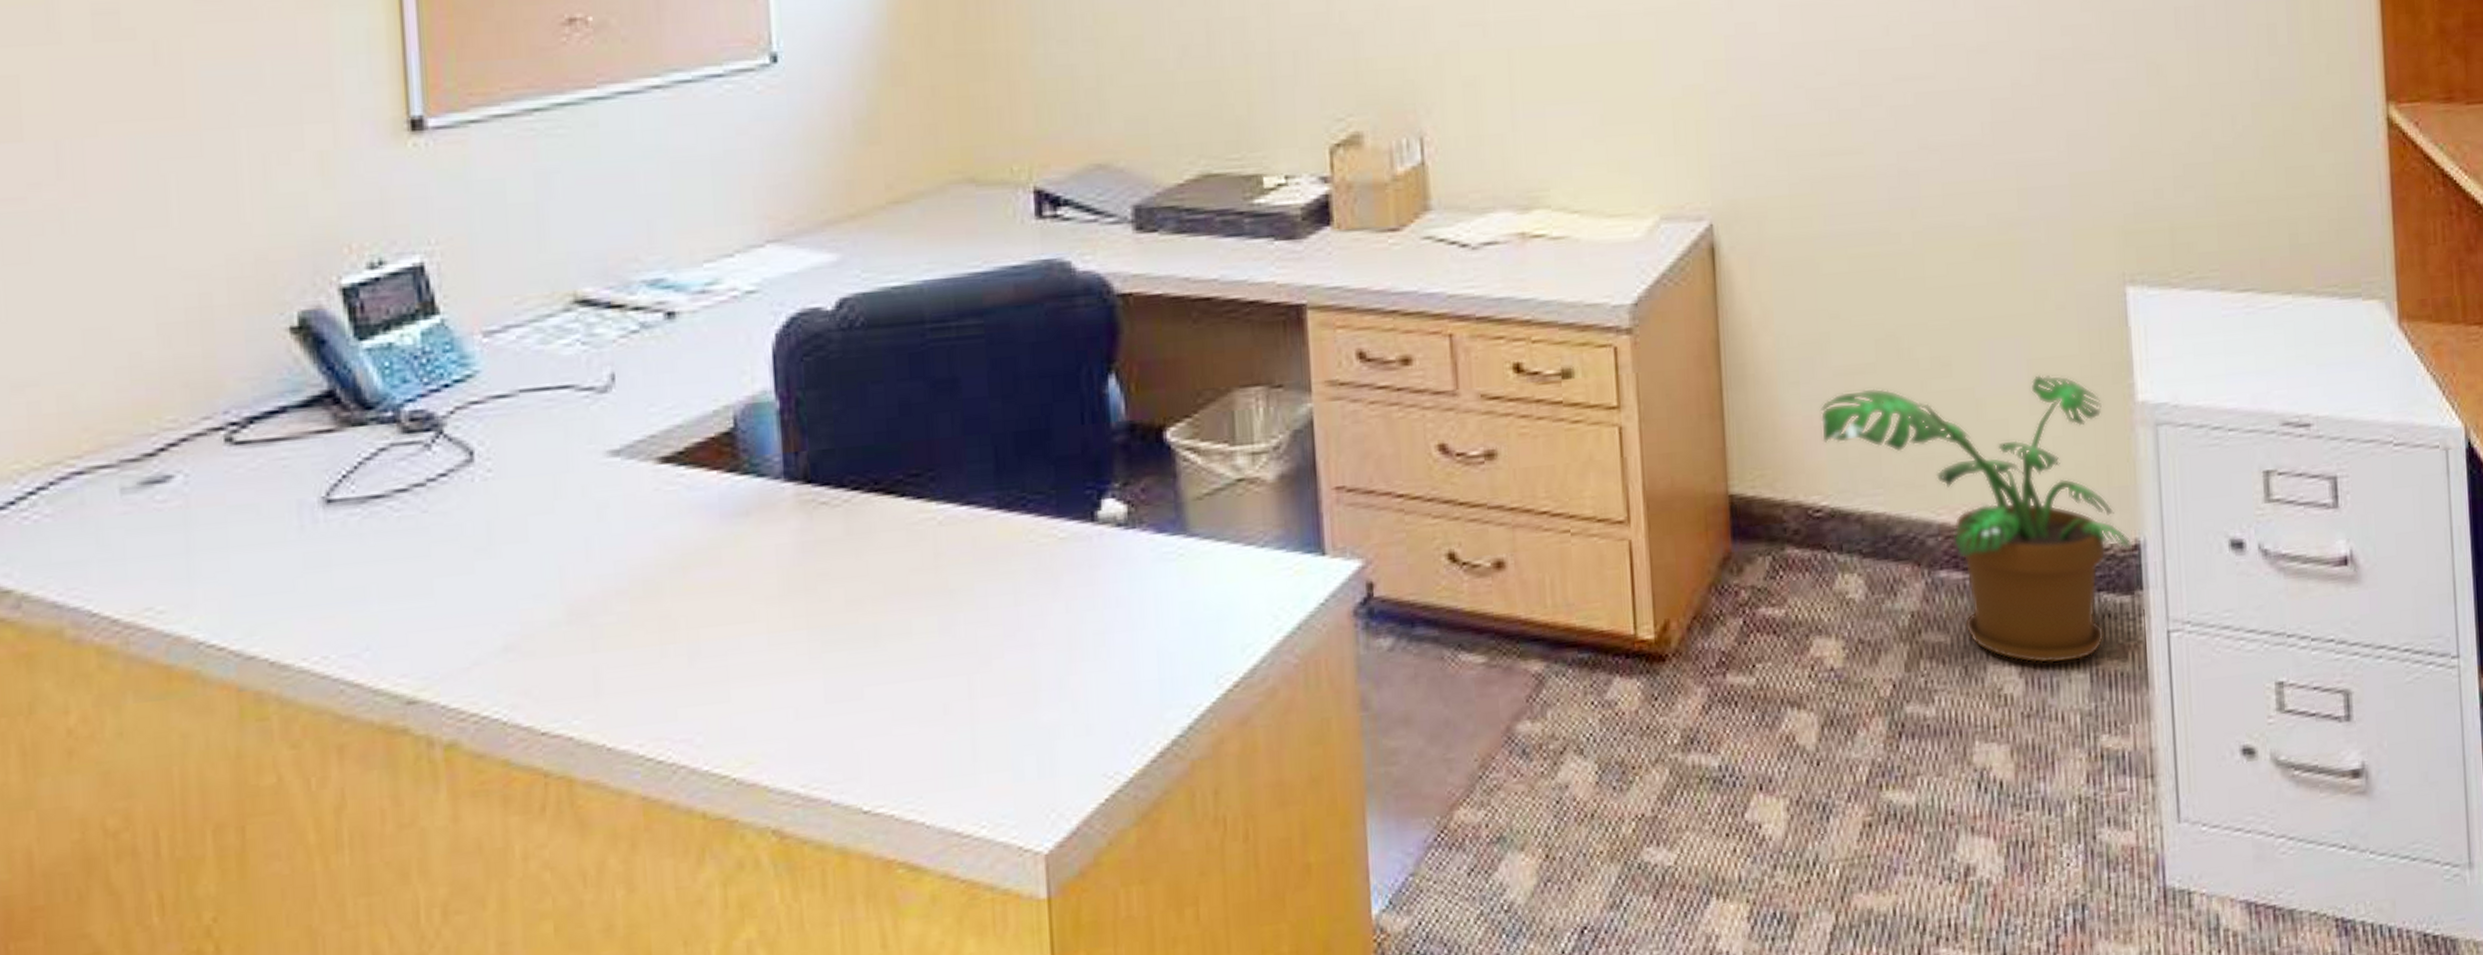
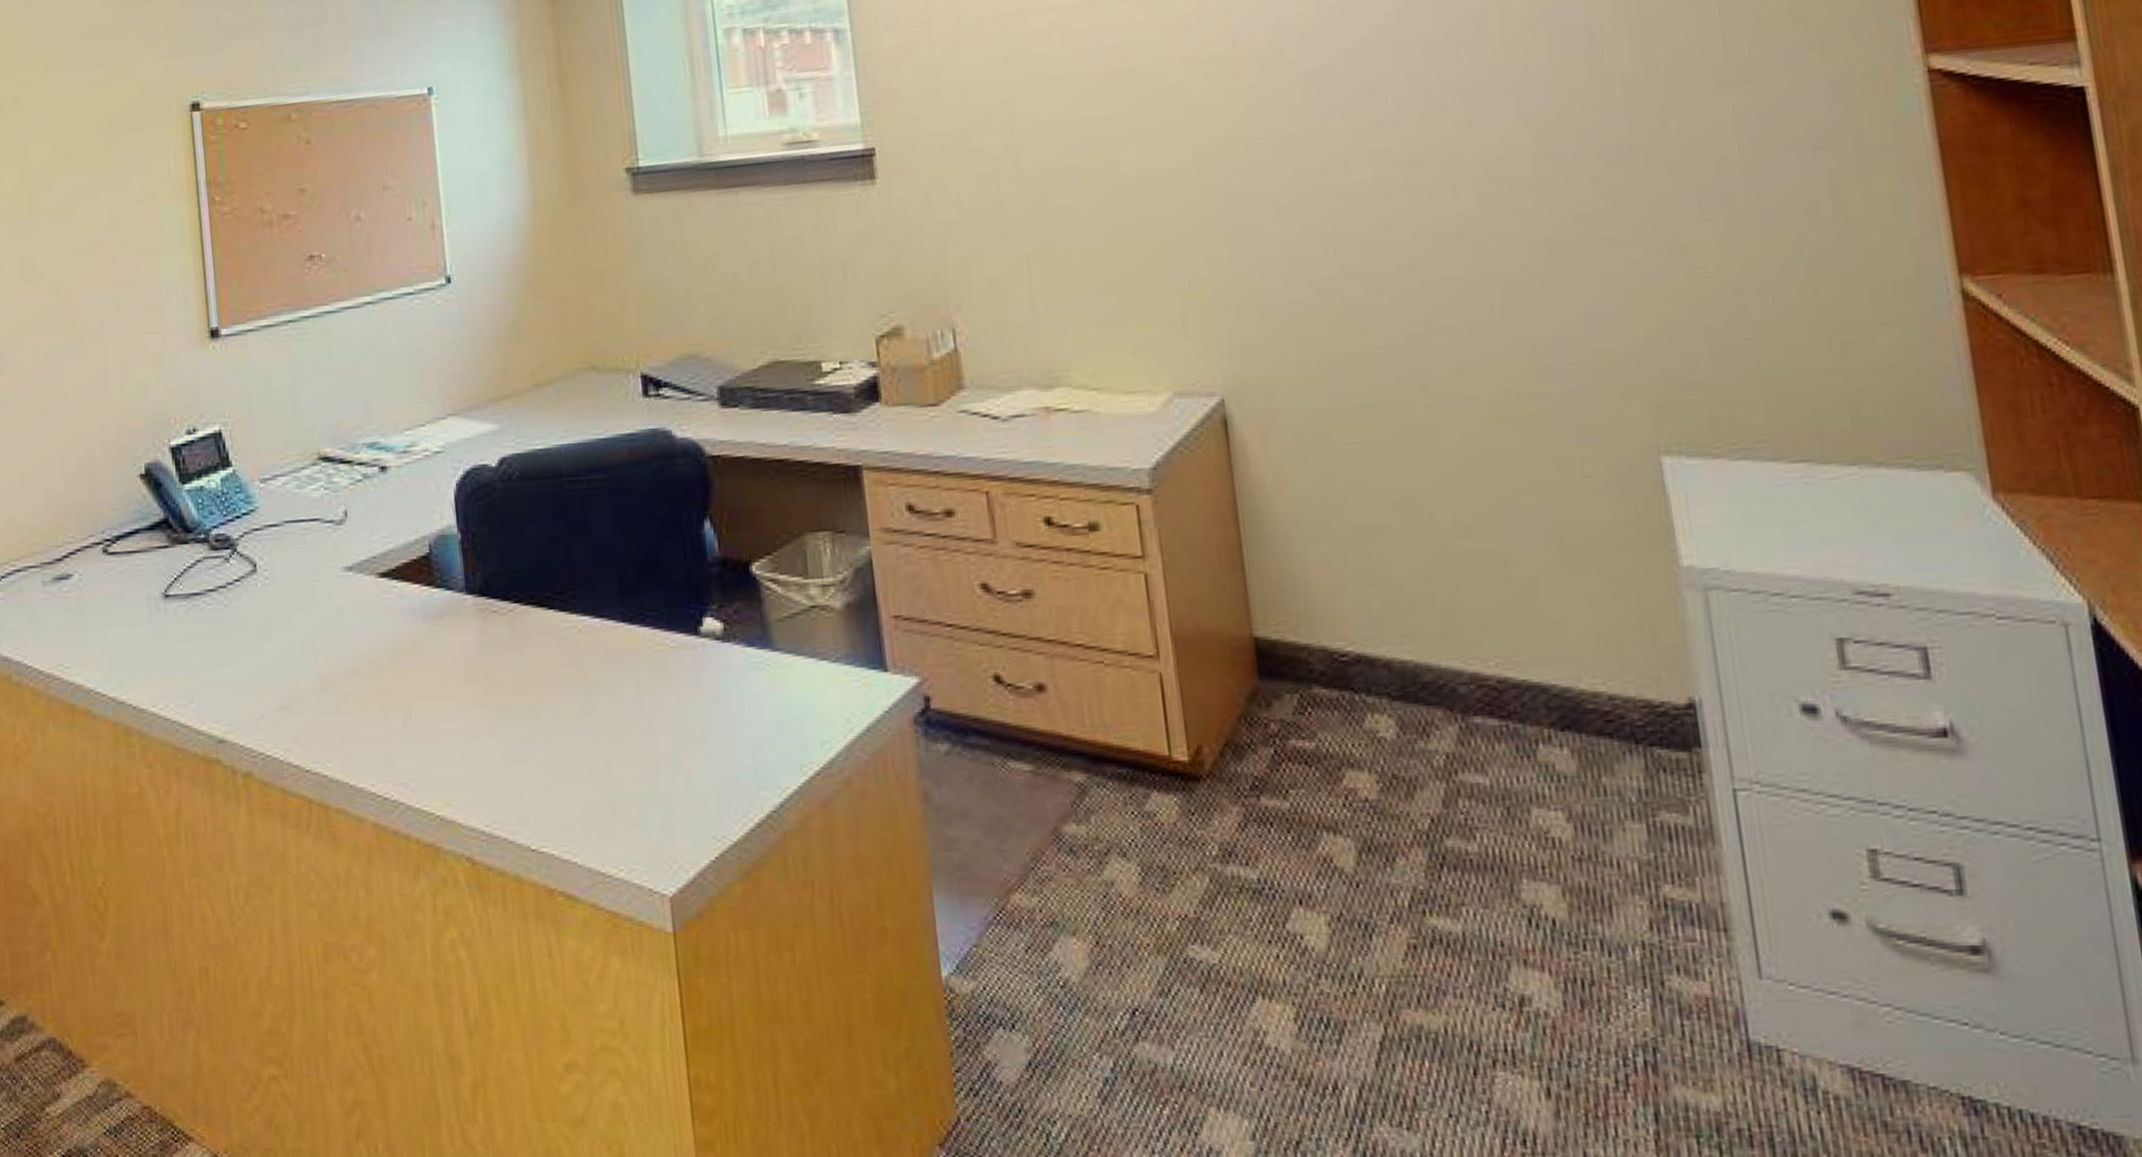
potted plant: present [1819,374,2133,664] -> none [1339,538,1687,813]

